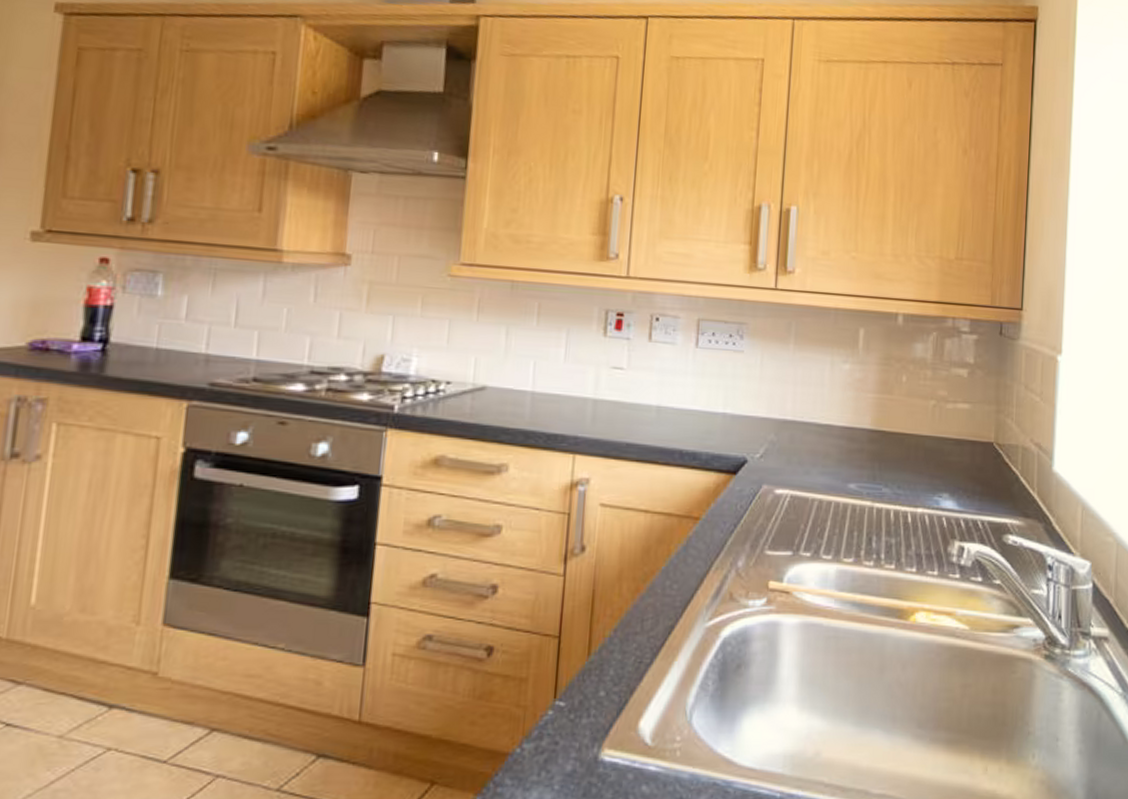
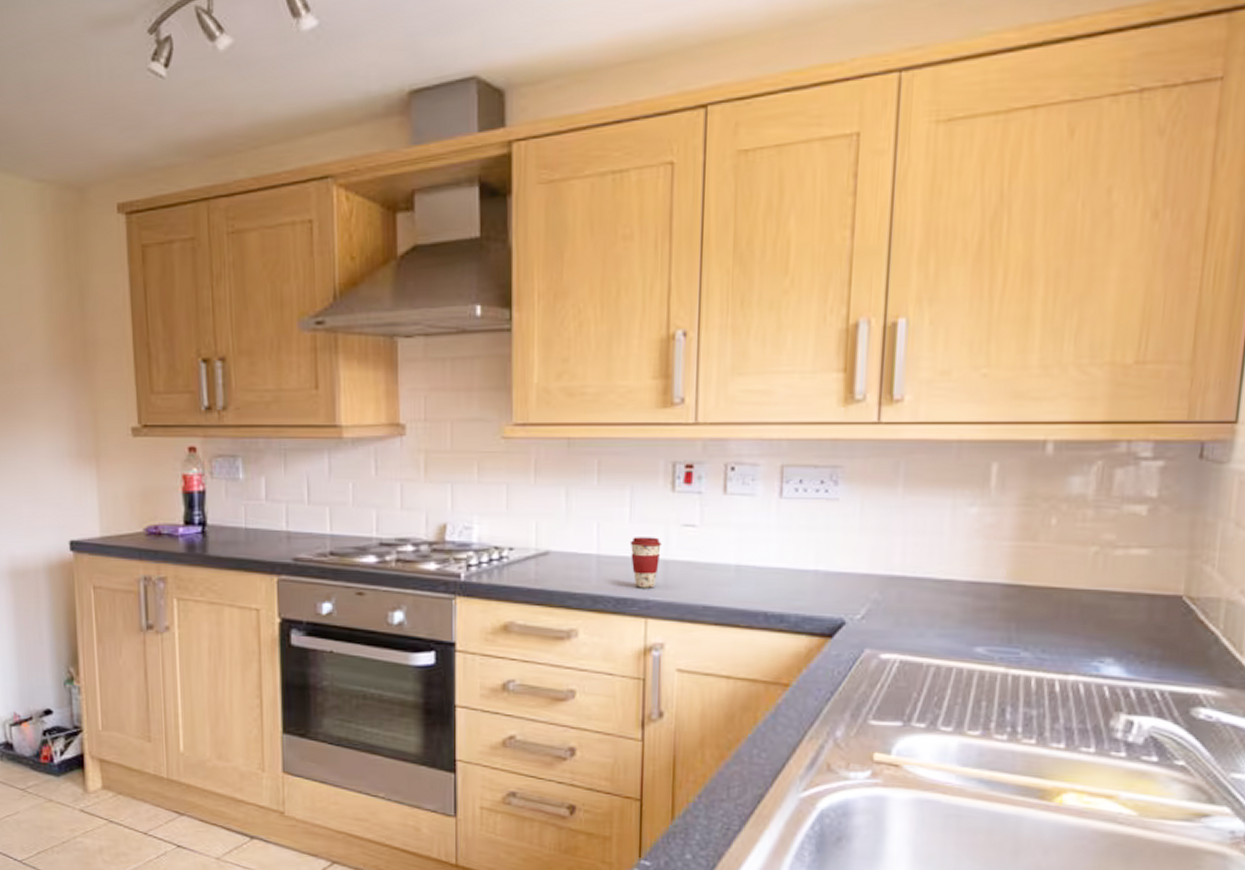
coffee cup: none [563,376,592,426] -> present [629,537,661,588]

